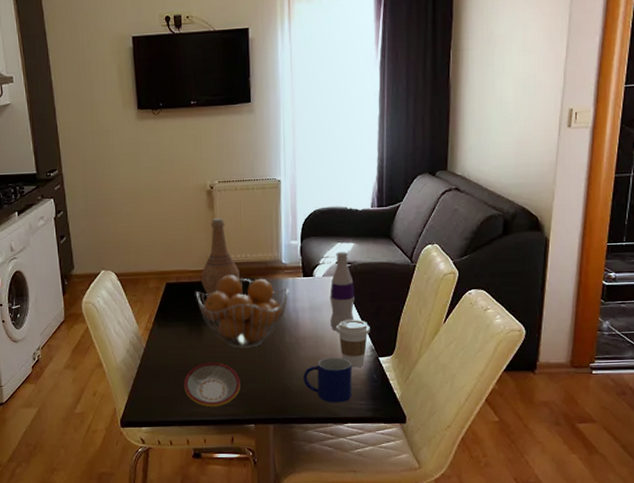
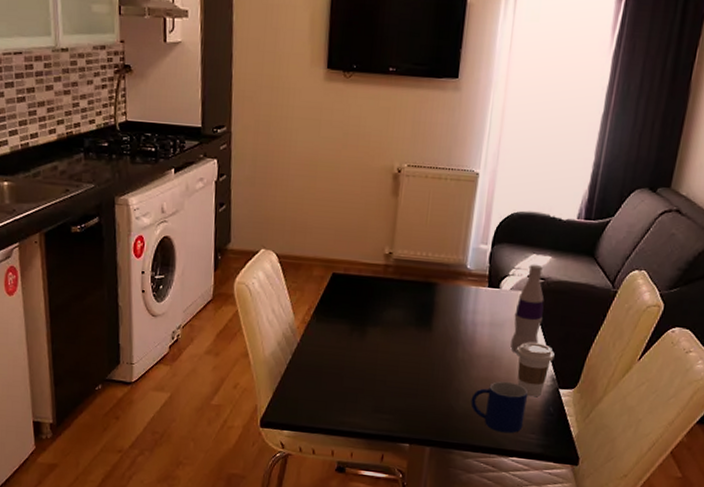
plate: present [184,362,241,407] -> none [336,368,401,419]
fruit basket: present [195,275,289,349] -> none [364,273,470,359]
vase: present [201,218,240,297] -> none [372,207,417,296]

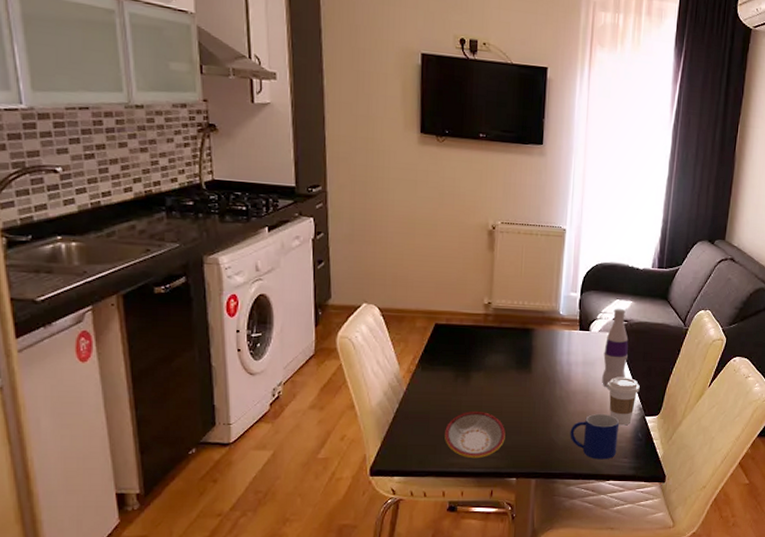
plate: none [336,368,401,419] -> present [445,411,505,459]

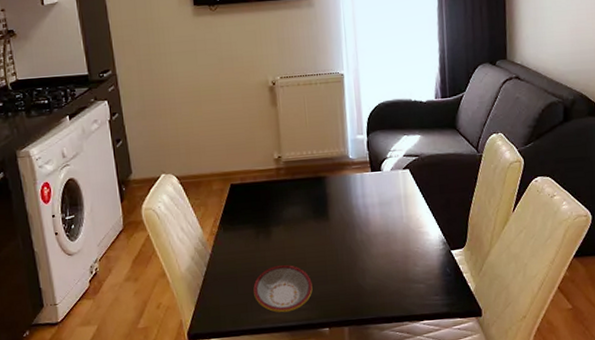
mug: present [570,413,619,460] -> none [376,252,427,301]
bottle: present [602,308,629,388] -> none [399,143,425,226]
coffee cup: present [607,377,640,426] -> none [407,213,441,263]

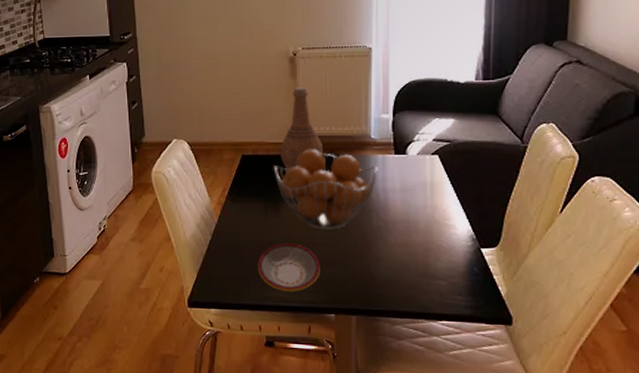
fruit basket: none [261,173,358,250] -> present [273,149,378,230]
vase: none [266,114,307,197] -> present [280,87,323,172]

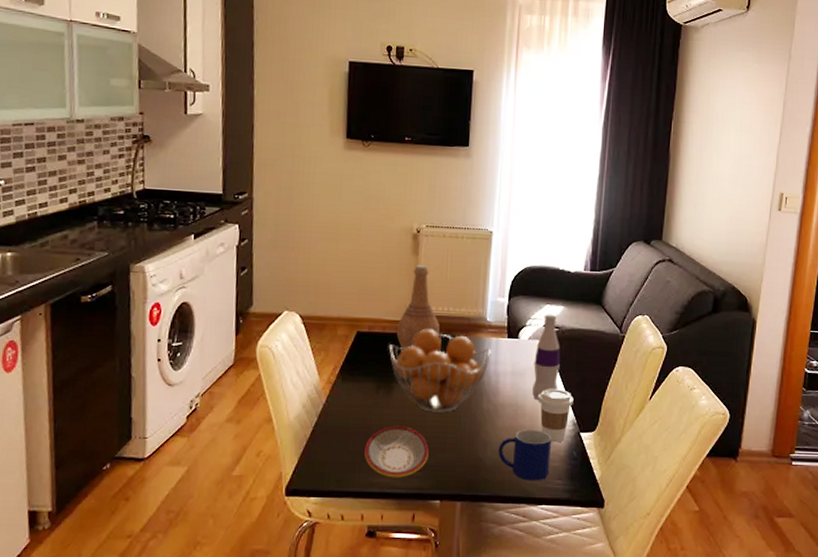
mug: none [392,245,449,297] -> present [498,429,551,481]
bottle: none [425,127,454,217] -> present [532,314,560,401]
coffee cup: none [432,204,471,259] -> present [538,389,574,443]

